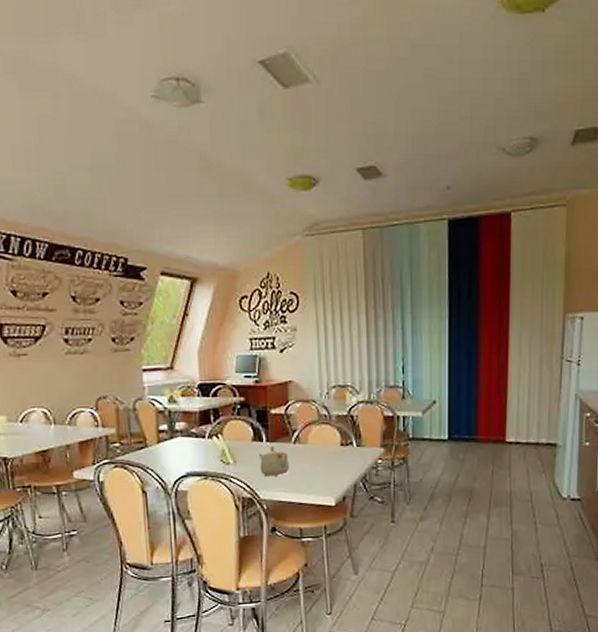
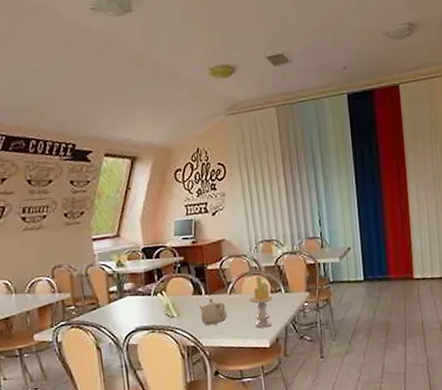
candle: none [314,425,344,484] -> present [248,276,274,328]

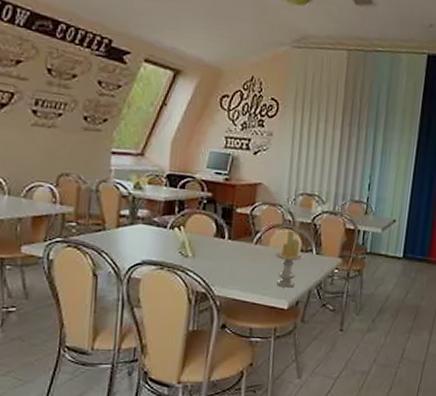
teapot: present [199,297,228,326] -> none [218,243,249,276]

